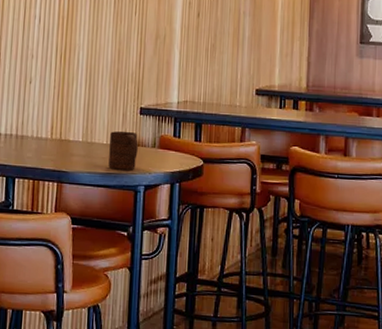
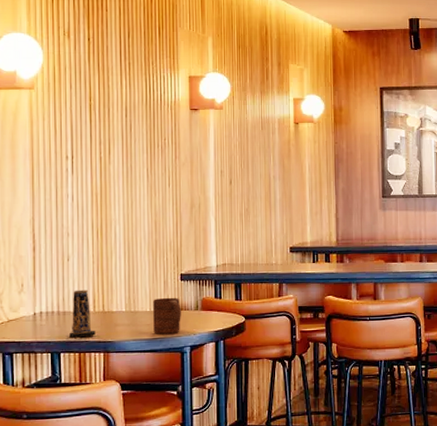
candle: none [25,114,51,164] -> present [69,289,96,338]

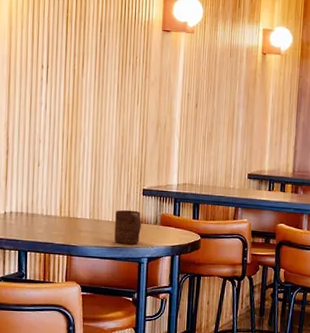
candle: present [69,289,96,338] -> none [36,194,61,239]

